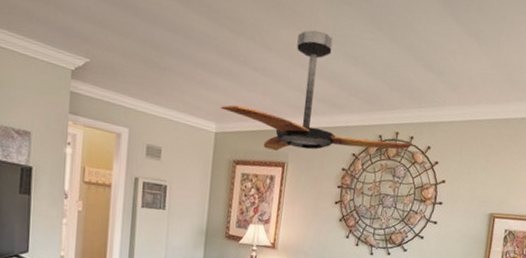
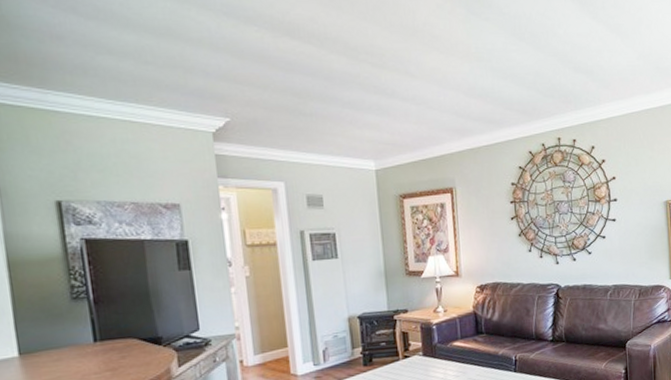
ceiling fan: present [221,30,413,151] -> none [377,50,577,178]

